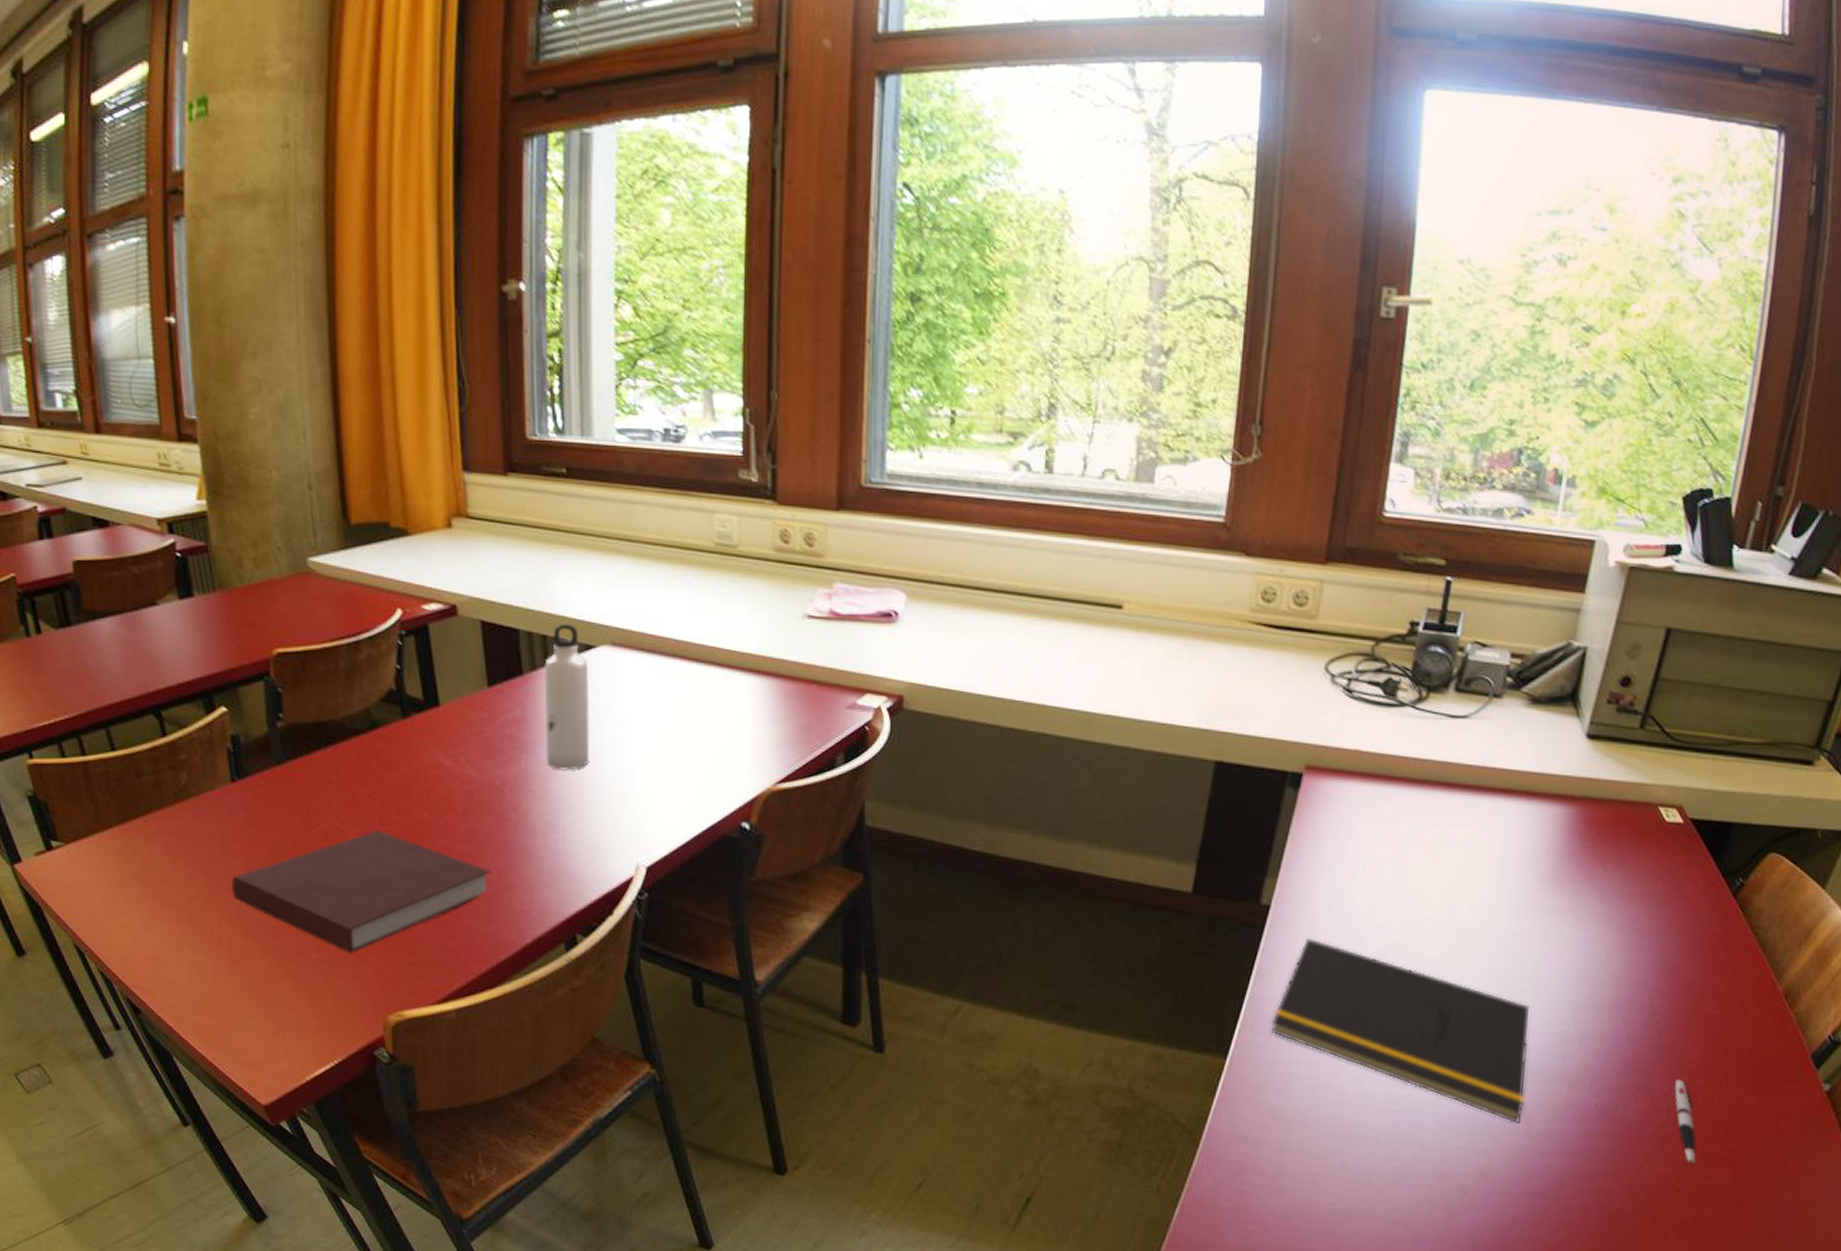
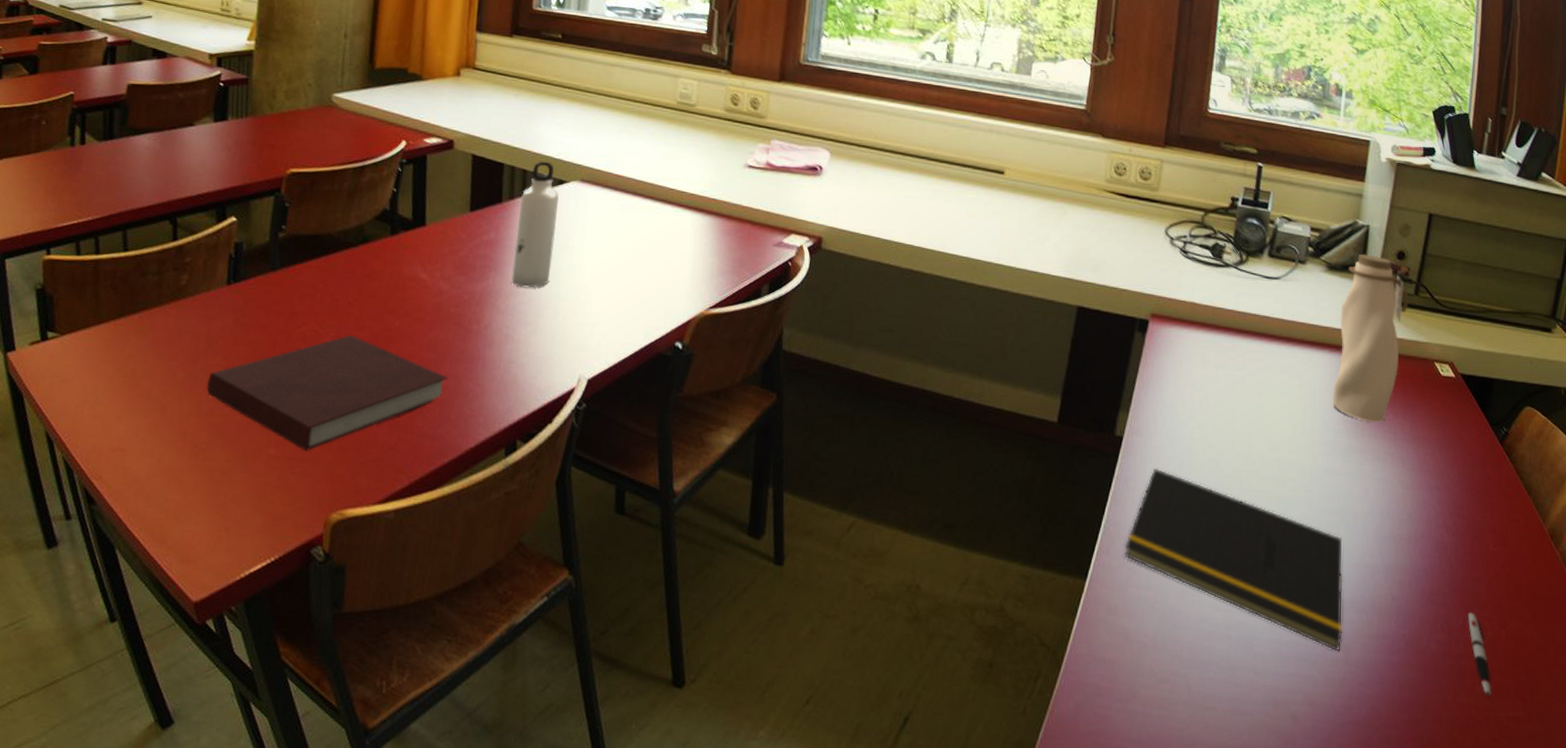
water bottle: none [1527,682,1632,879] -> present [1333,254,1409,423]

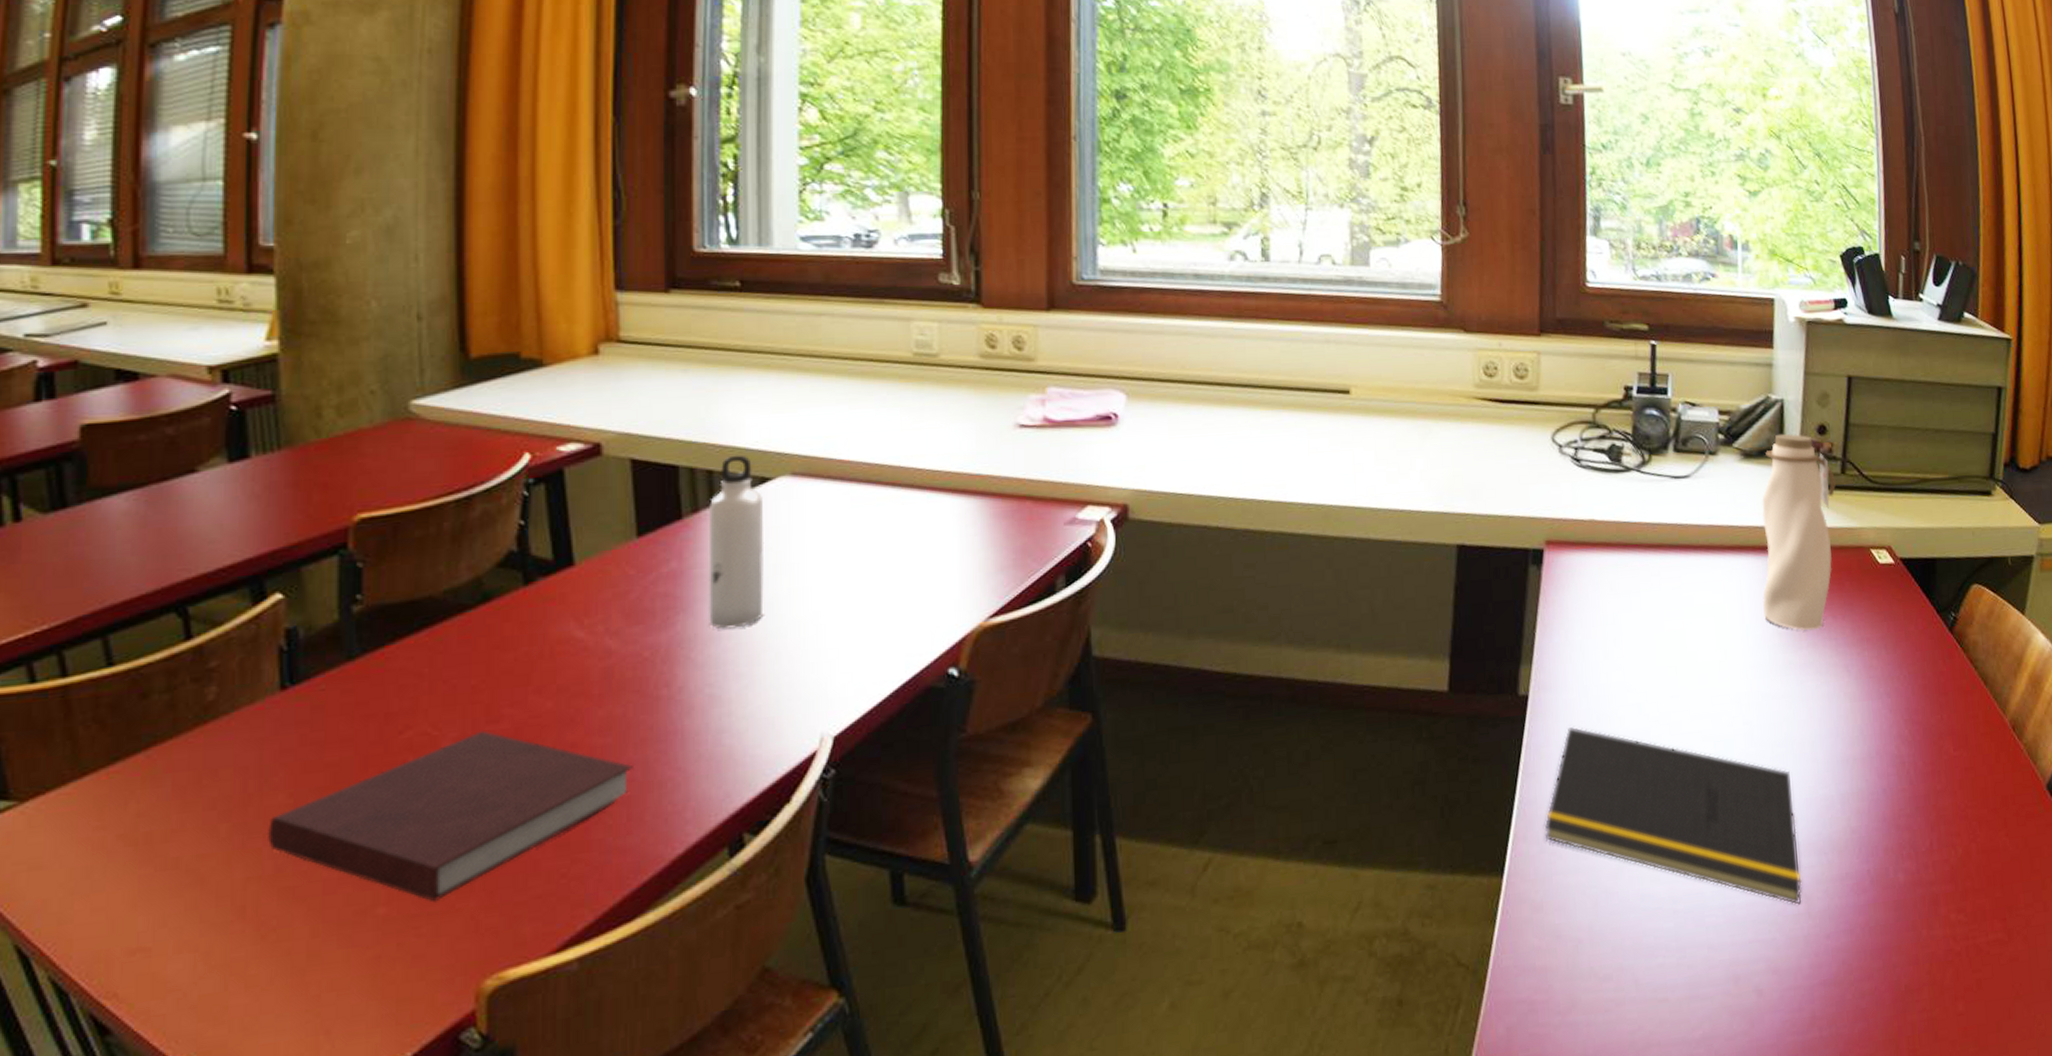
pen: present [1468,612,1491,698] -> none [1935,830,1968,924]

